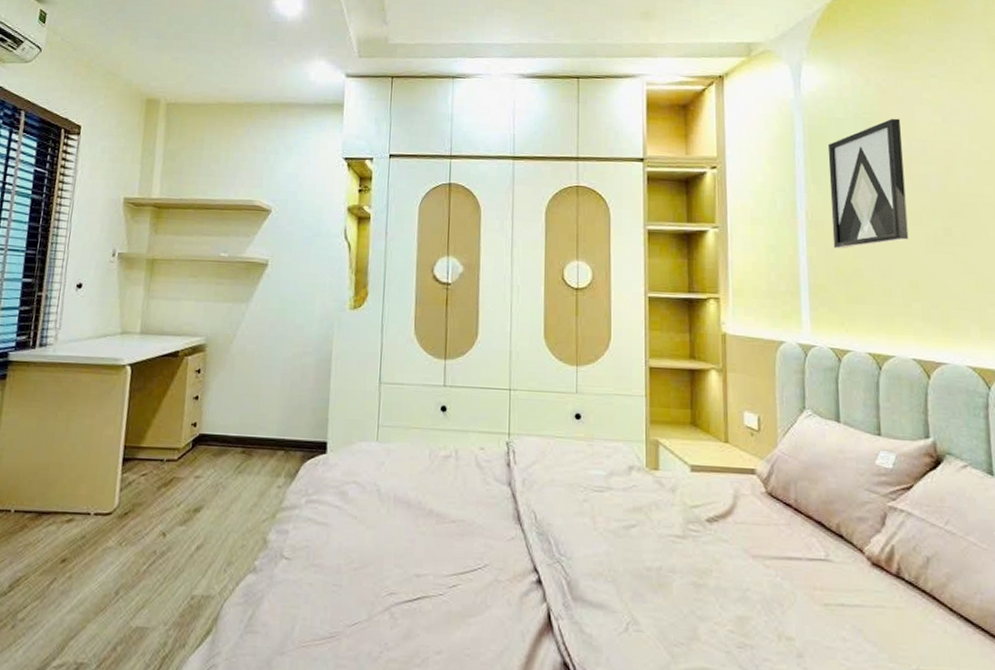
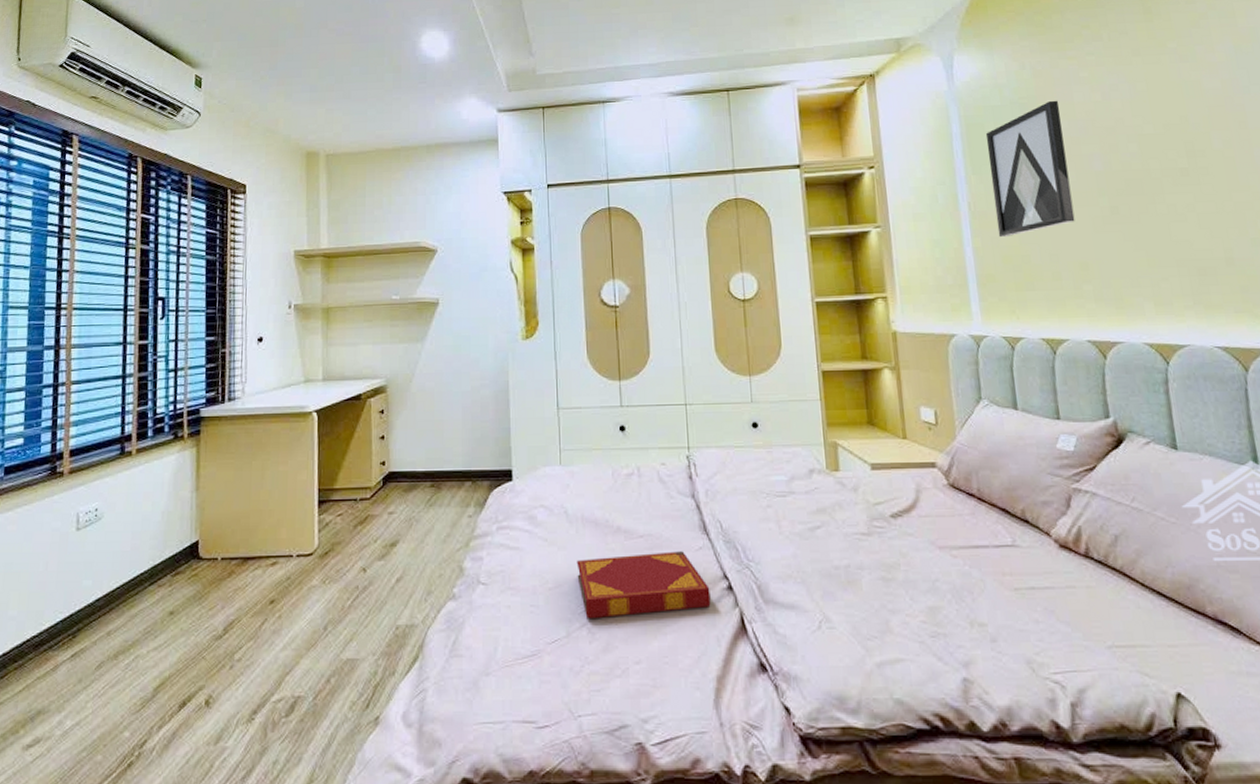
hardback book: none [384,539,519,604] -> present [576,551,711,619]

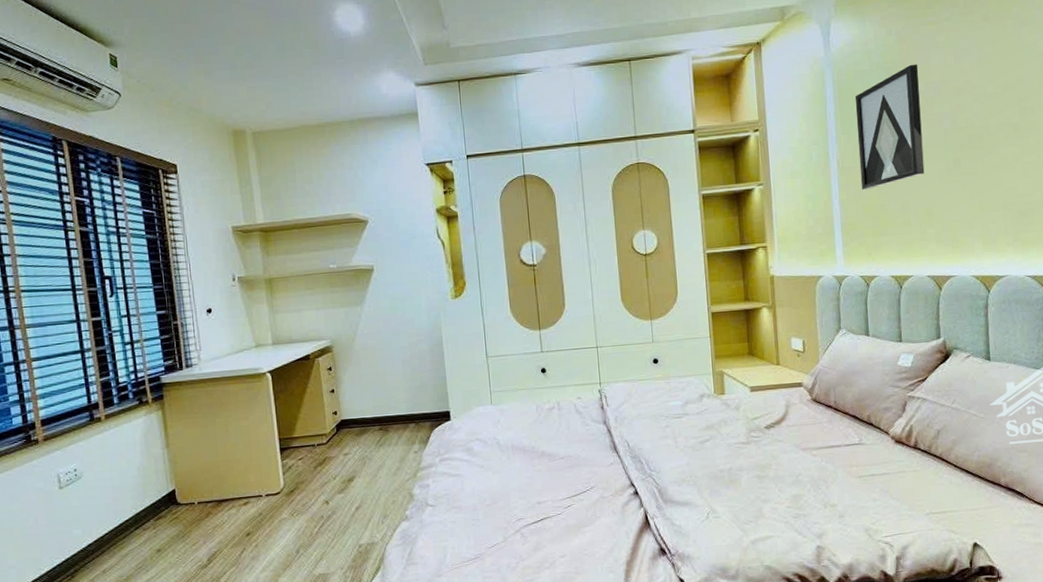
hardback book: present [576,551,711,619] -> none [509,467,621,527]

